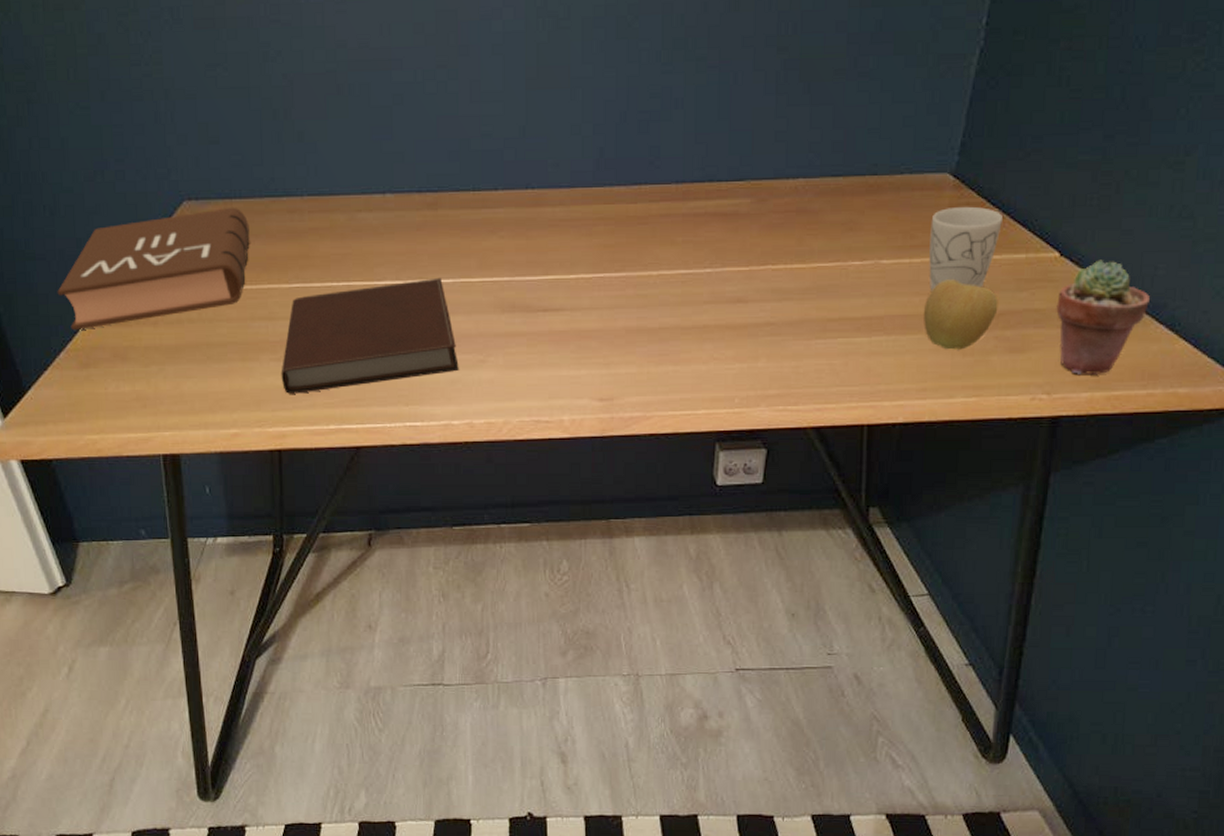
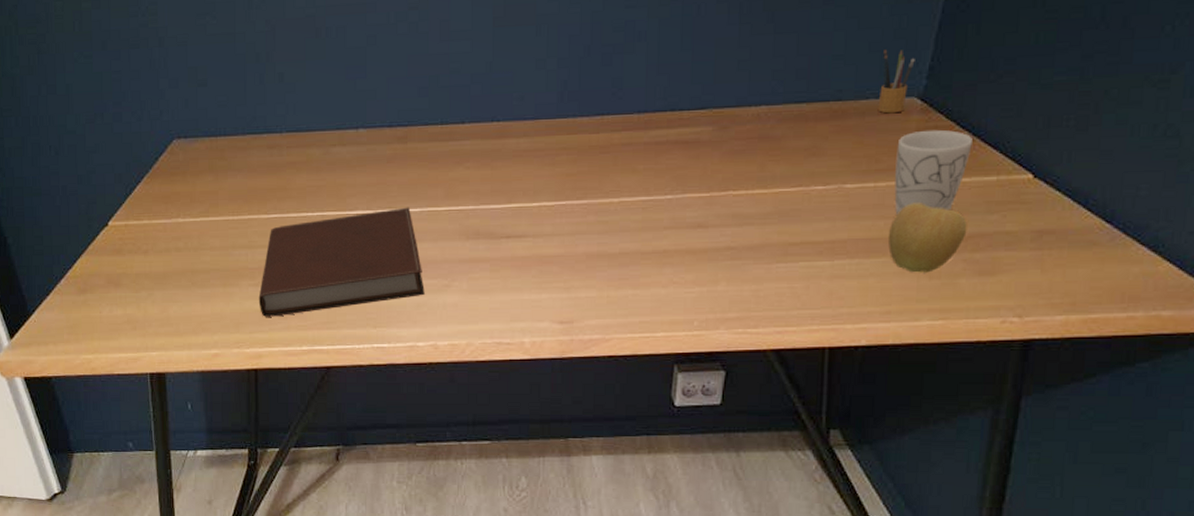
book: present [57,207,250,331] -> none [59,144,233,260]
pencil box: none [912,124,948,189] -> present [877,49,915,114]
potted succulent: present [1056,260,1150,374] -> none [1029,181,1131,297]

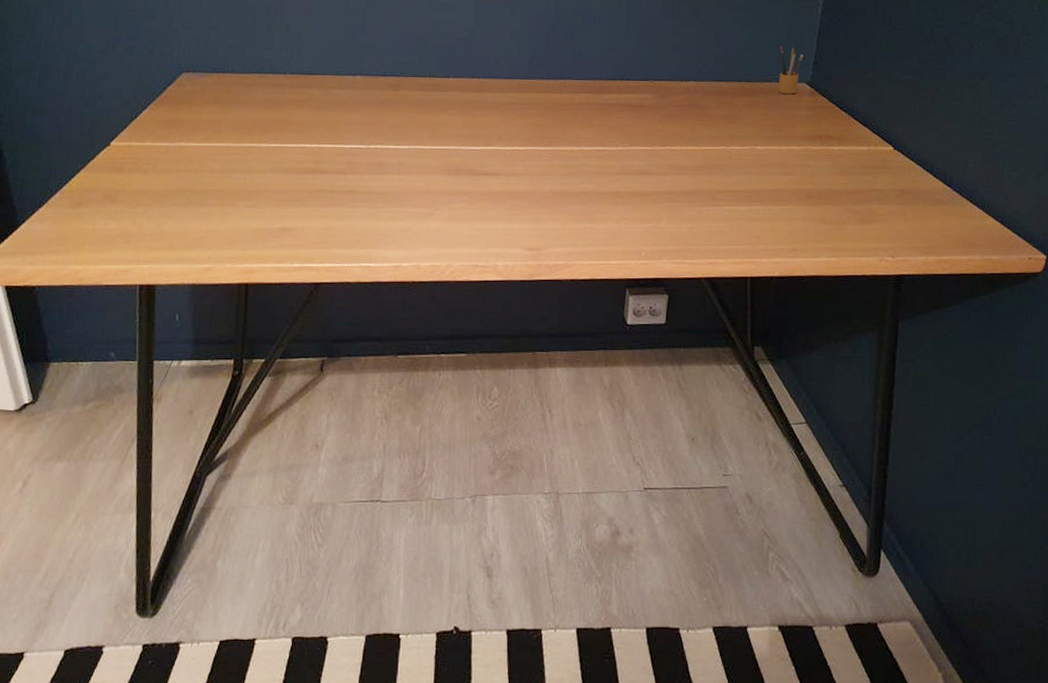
notebook: present [258,207,425,317] -> none [254,144,410,236]
apple: present [887,203,967,273] -> none [791,164,849,219]
mug: present [894,129,972,215] -> none [794,108,848,172]

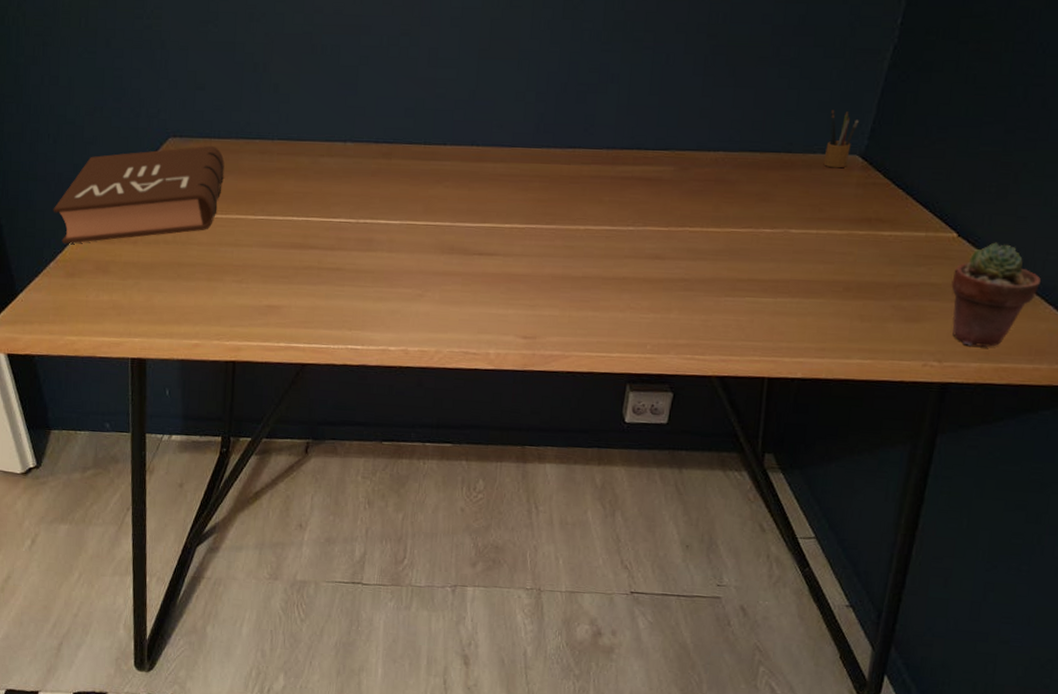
book: none [60,79,238,175] -> present [53,145,225,244]
potted succulent: none [894,154,964,242] -> present [951,242,1041,347]

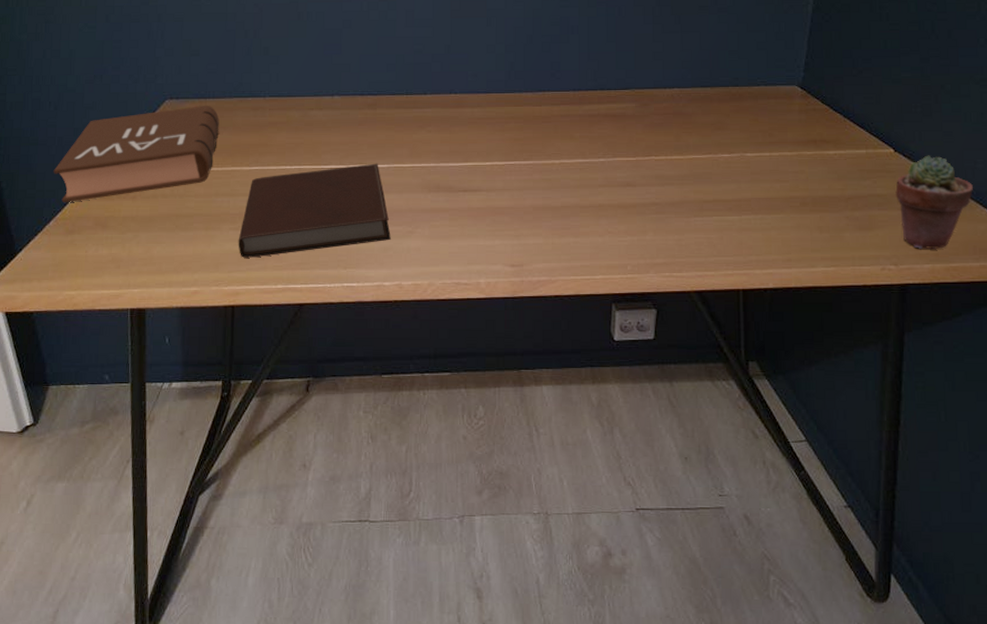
notebook: none [240,219,399,313] -> present [238,163,391,258]
pencil box: present [823,110,859,168] -> none [767,48,794,98]

